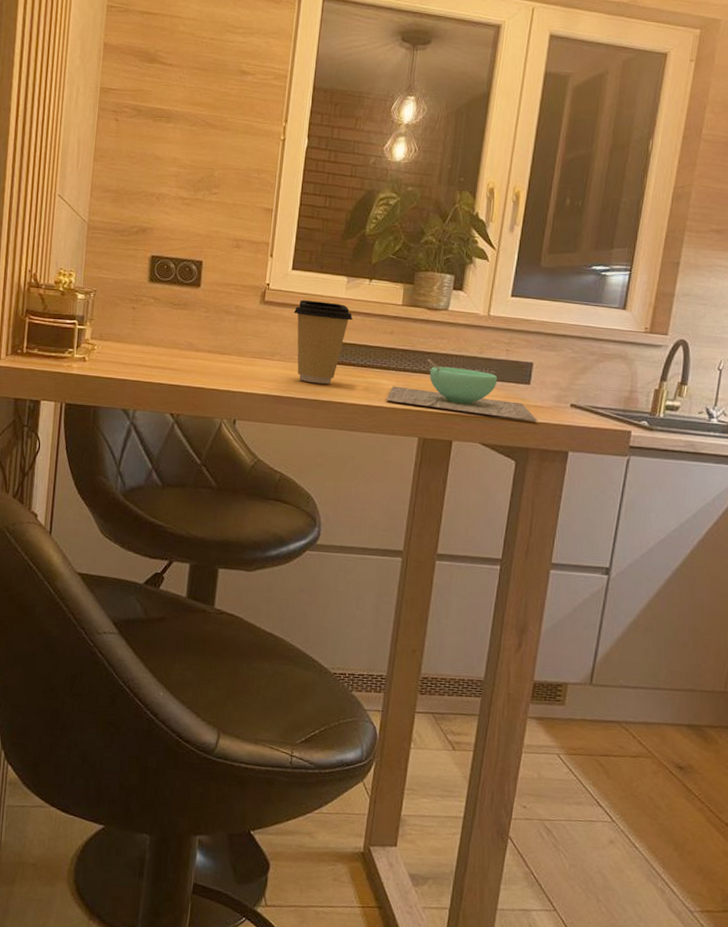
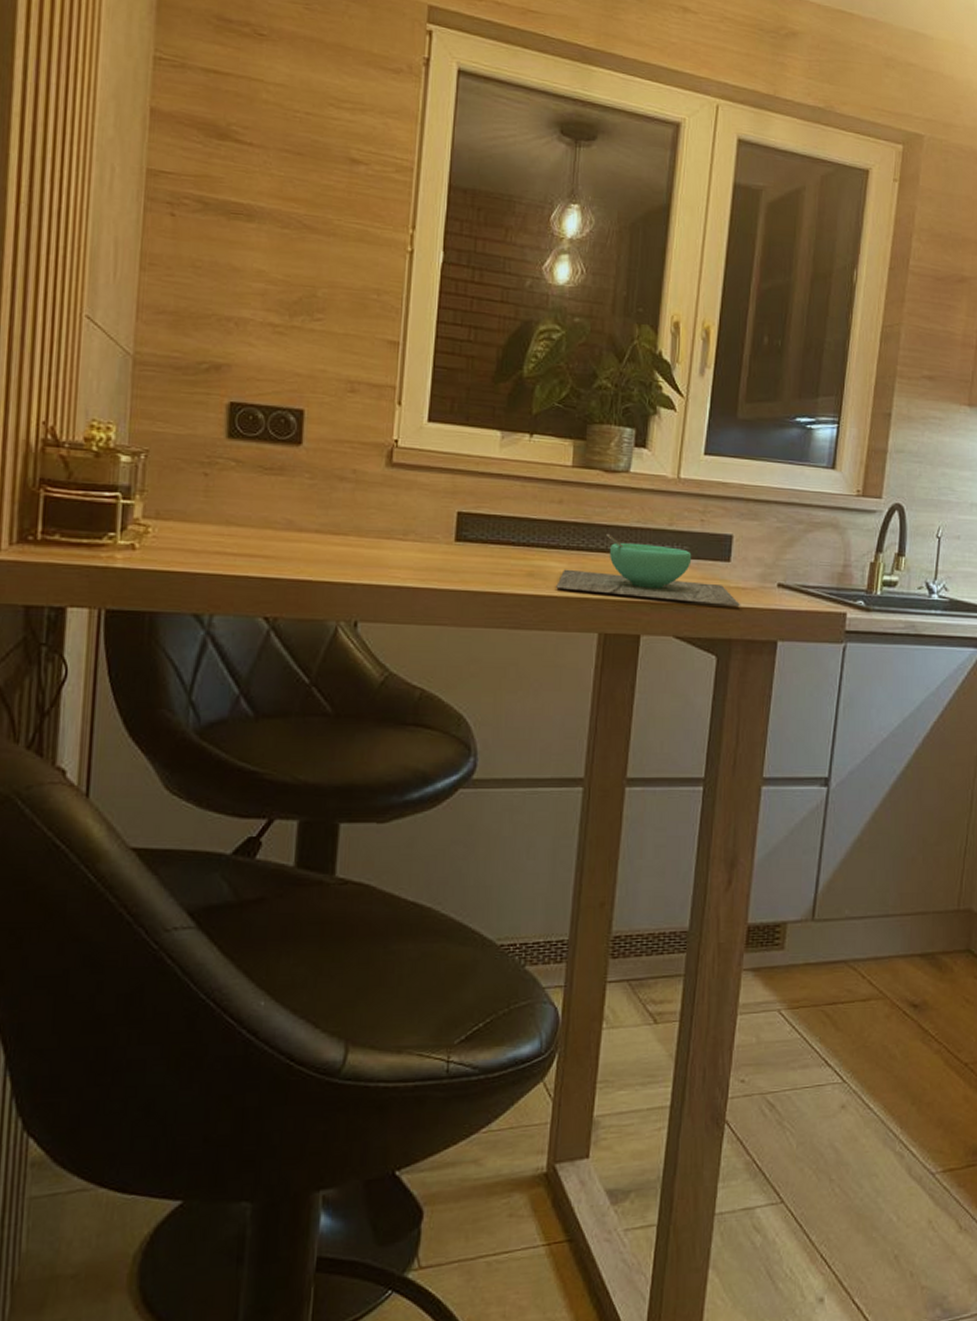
coffee cup: present [293,299,353,384] -> none [431,460,510,570]

